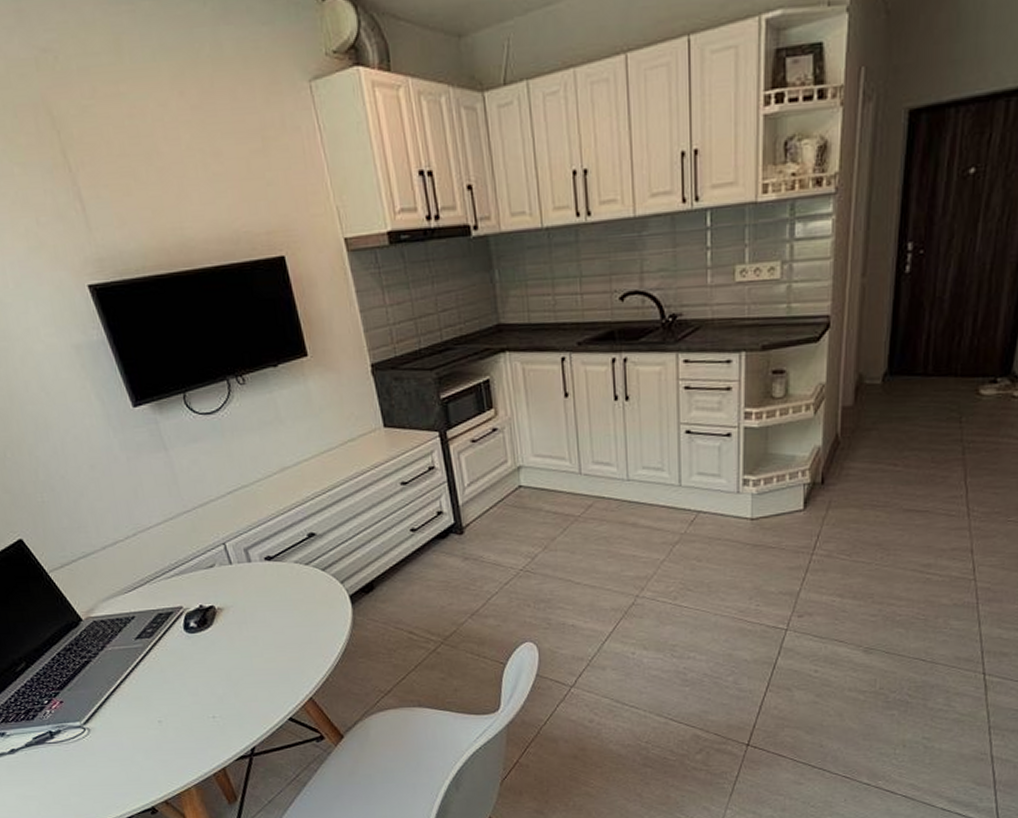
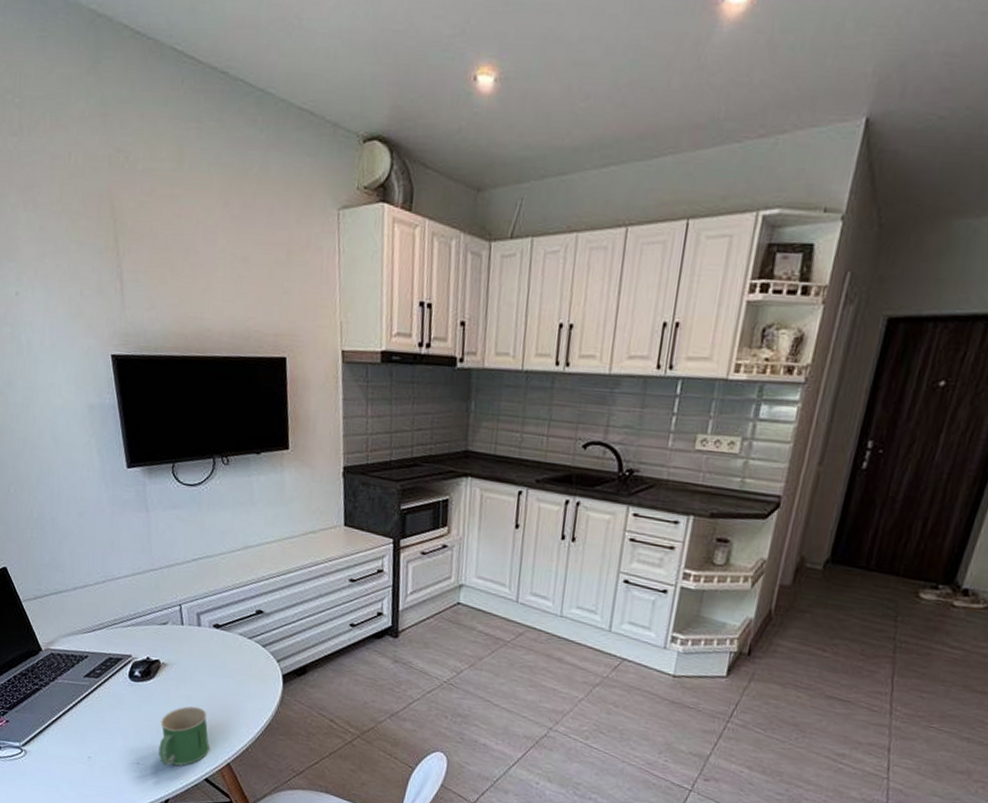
mug: none [229,646,288,714] -> present [158,706,210,766]

